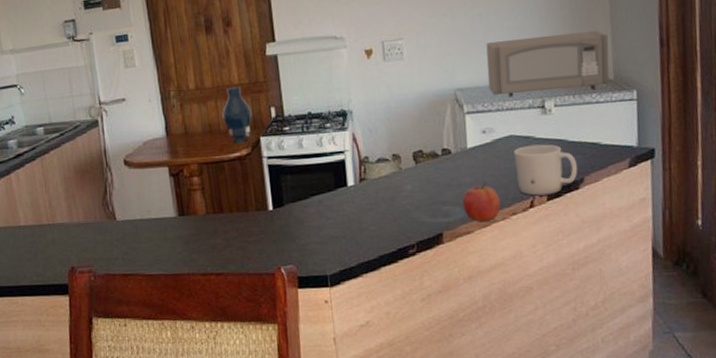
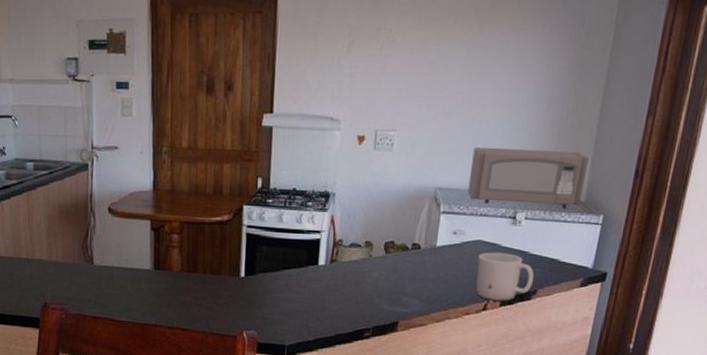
vase: present [222,86,252,143] -> none [210,152,239,208]
fruit: present [462,184,501,222] -> none [421,282,457,317]

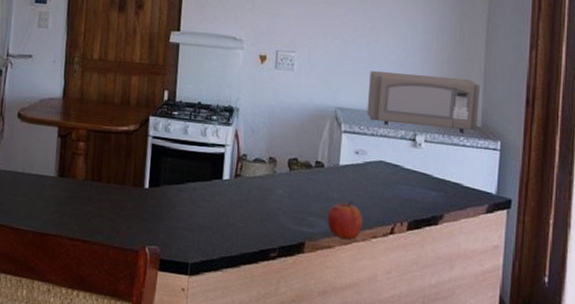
fruit: none [421,282,457,317] -> present [327,202,363,240]
mug: present [475,252,535,301] -> none [381,173,439,225]

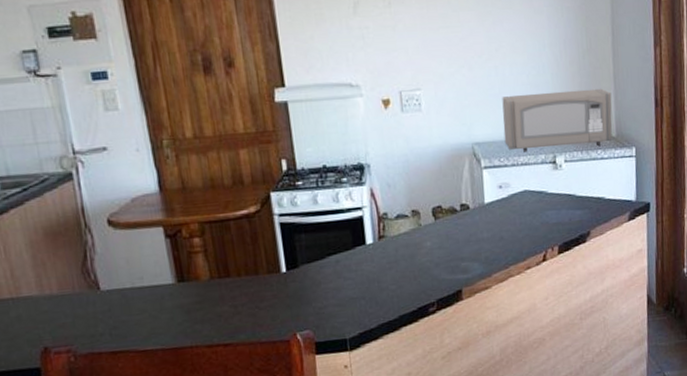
fruit: present [327,202,363,240] -> none [480,239,516,277]

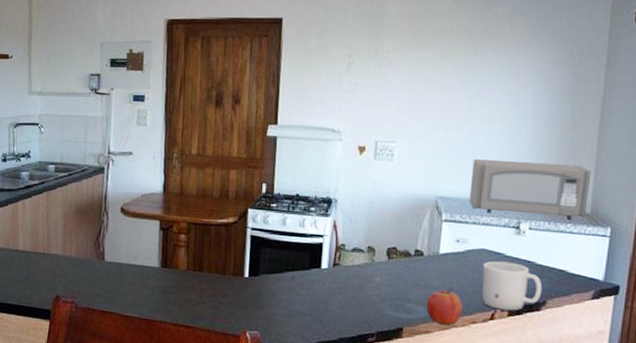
fruit: none [480,239,516,277] -> present [426,289,463,325]
mug: none [528,198,585,250] -> present [481,261,543,311]

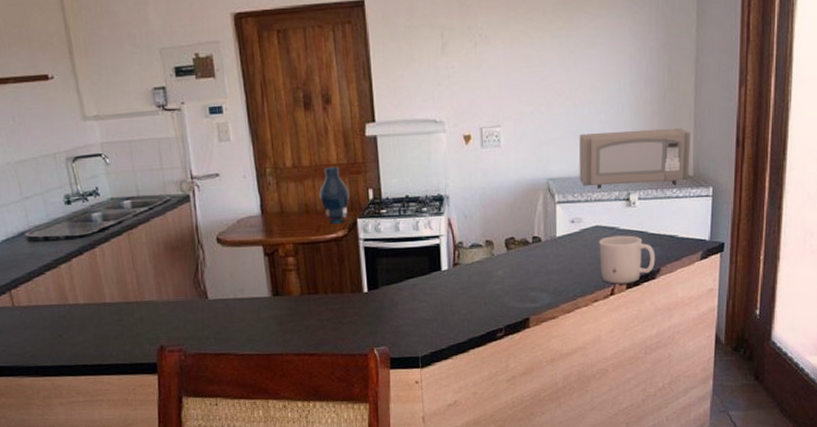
vase: none [217,158,245,211] -> present [319,166,350,224]
fruit: present [426,289,463,325] -> none [549,272,584,308]

